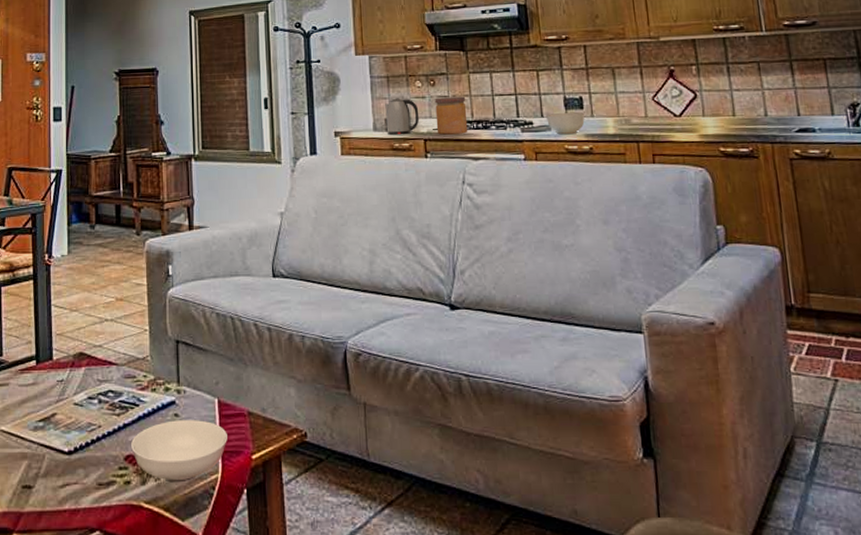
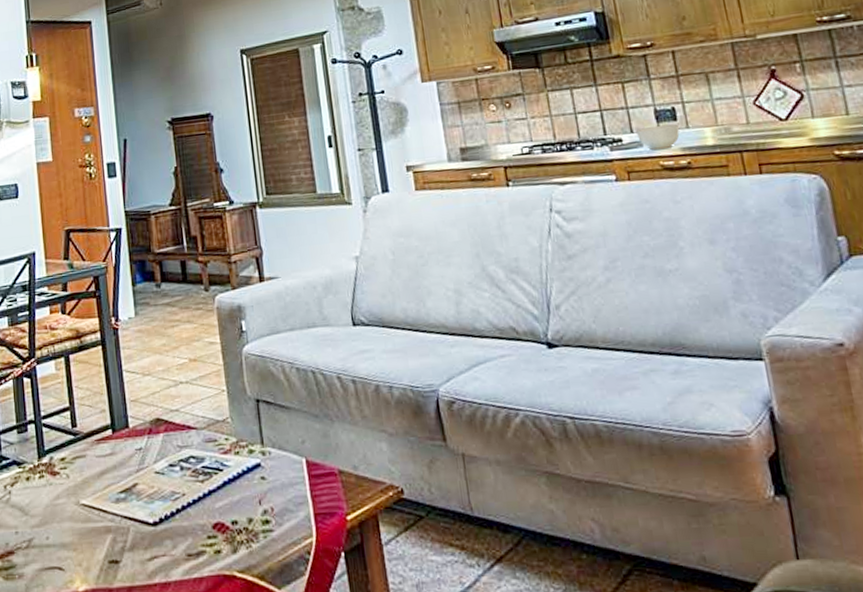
bowl: present [131,420,227,483] -> none [218,482,319,549]
kettle: present [385,98,420,136] -> none [458,124,497,166]
jar: present [435,96,468,136] -> none [512,117,552,161]

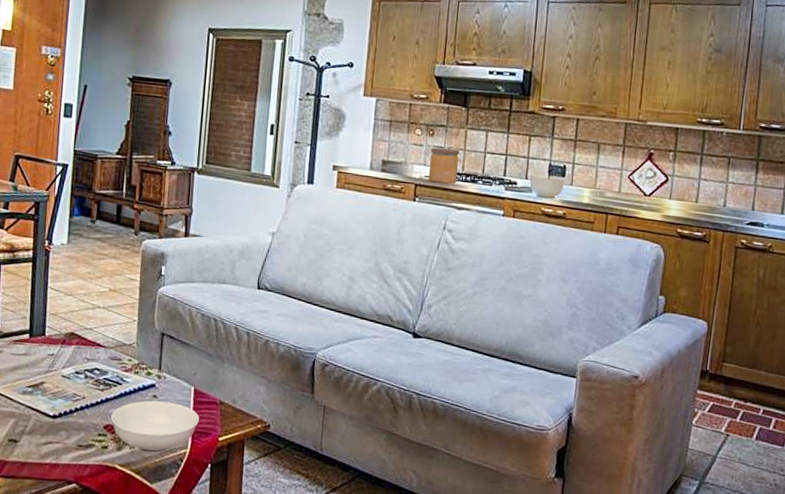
bowl: none [218,482,319,549] -> present [111,400,199,453]
jar: none [512,117,552,161] -> present [428,147,460,185]

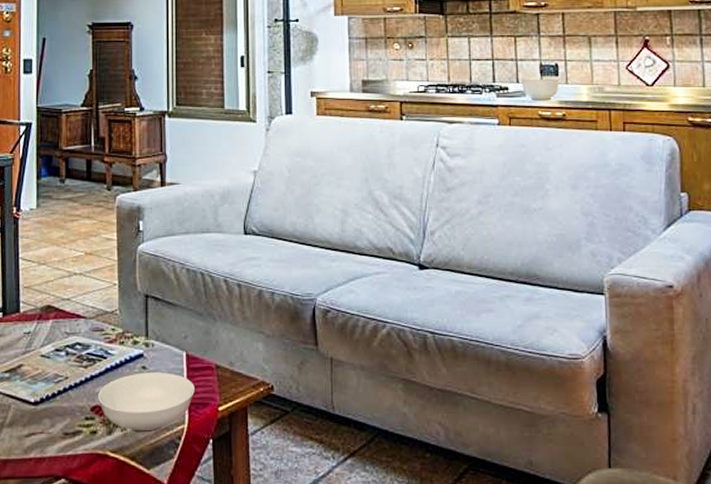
jar: present [428,147,460,185] -> none [412,60,444,99]

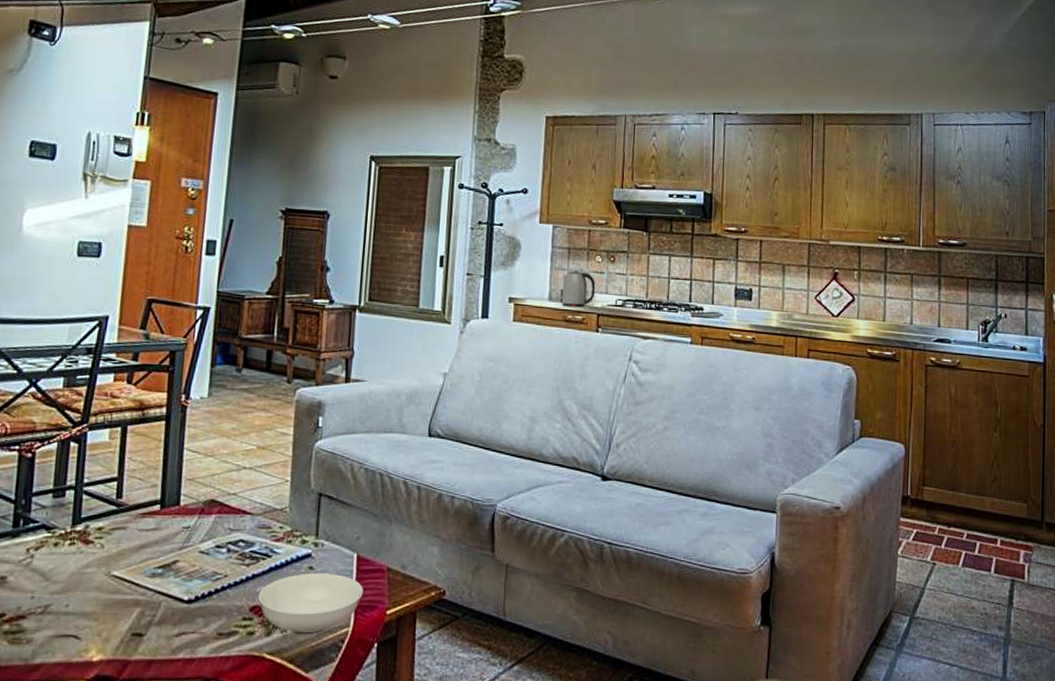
kettle: none [362,60,396,97] -> present [561,270,596,308]
bowl: present [522,79,560,101] -> none [716,302,753,324]

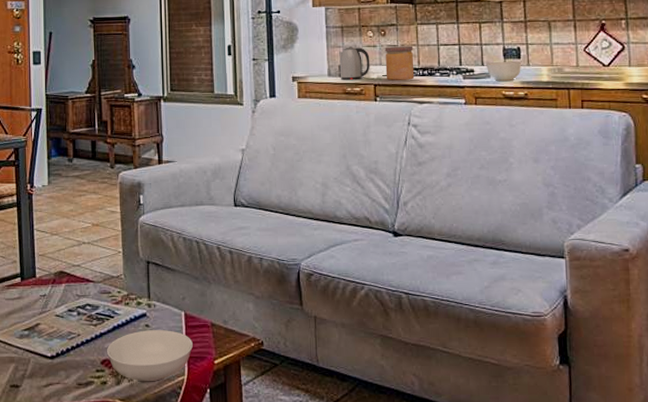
jar: none [610,274,643,313] -> present [385,46,415,82]
bowl: none [716,302,753,324] -> present [487,62,522,82]

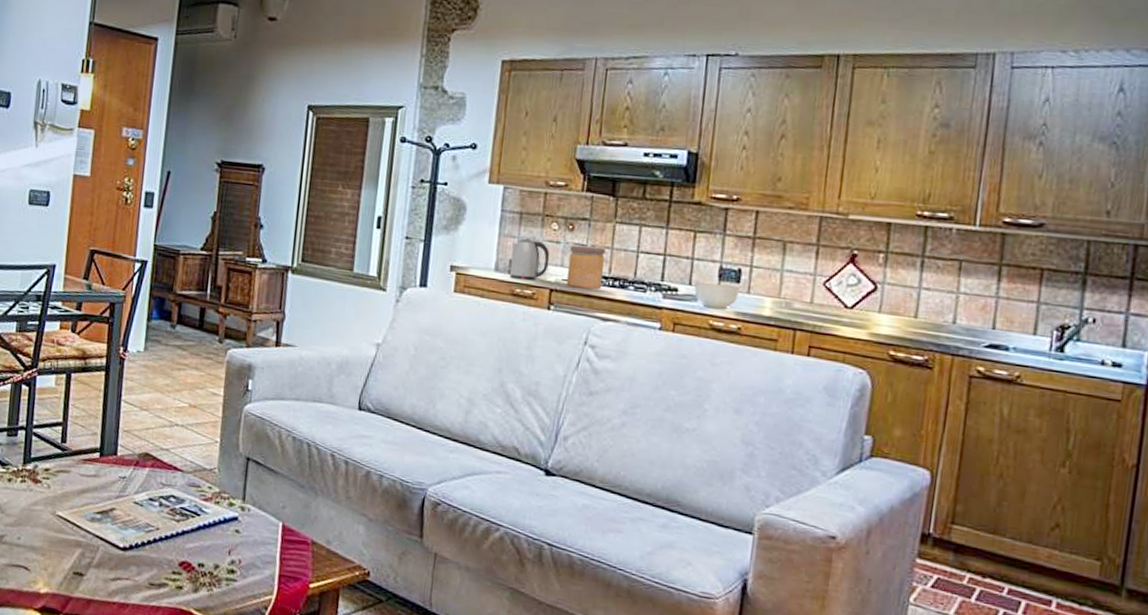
bowl: present [107,330,193,383] -> none [187,536,288,597]

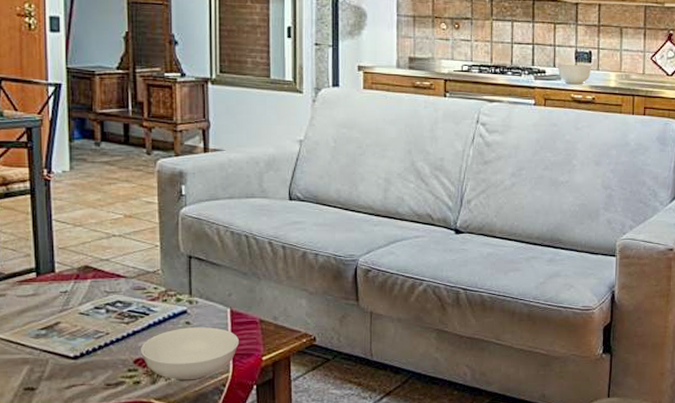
bowl: none [187,536,288,597] -> present [141,327,239,382]
kettle: present [509,238,550,282] -> none [409,38,442,74]
jar: present [566,245,607,290] -> none [457,41,487,78]

